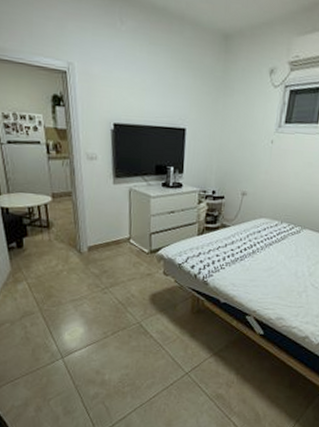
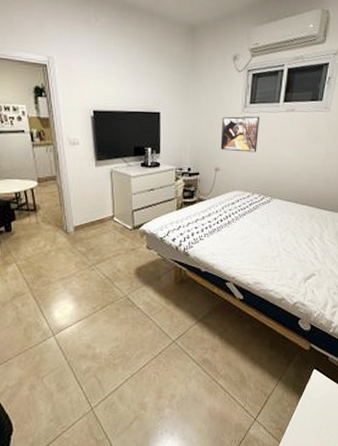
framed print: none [249,136,296,178] -> present [220,116,260,153]

